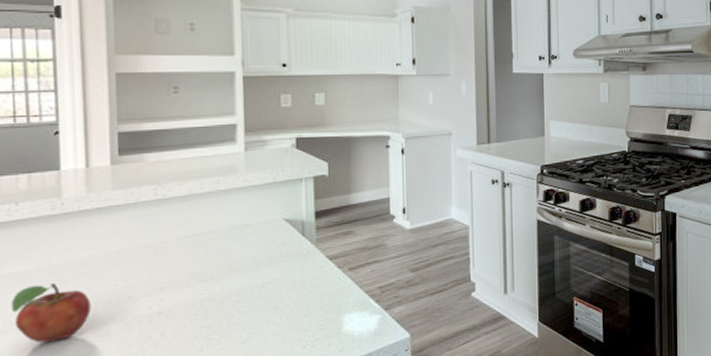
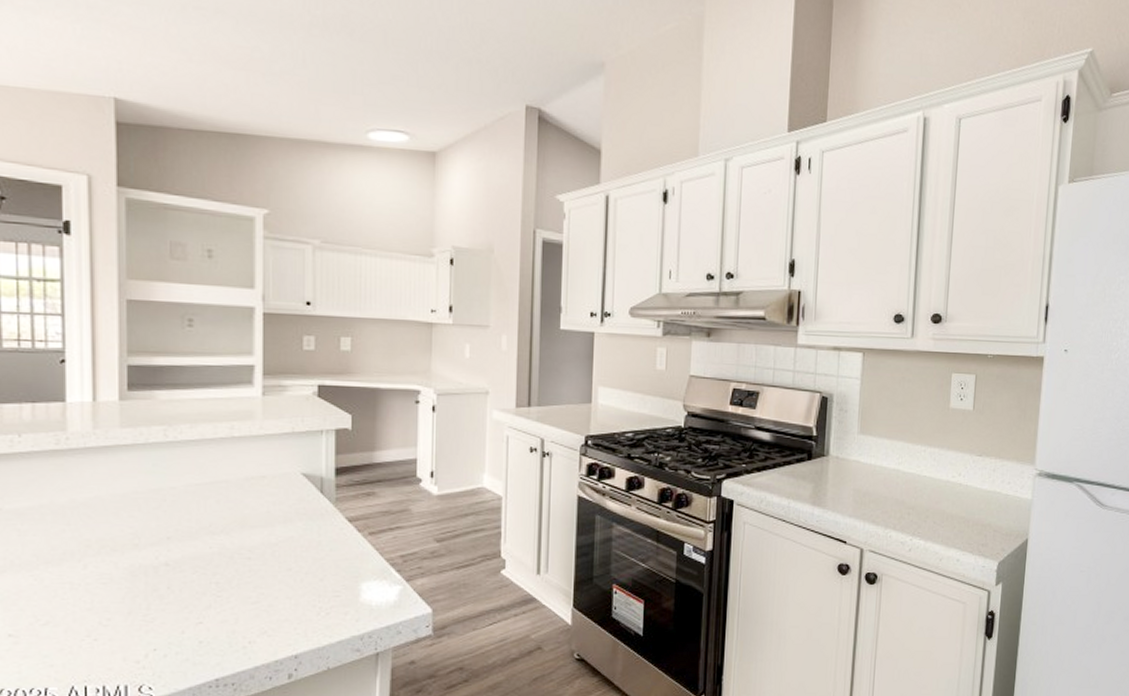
fruit: present [10,284,91,344] -> none [11,524,95,586]

